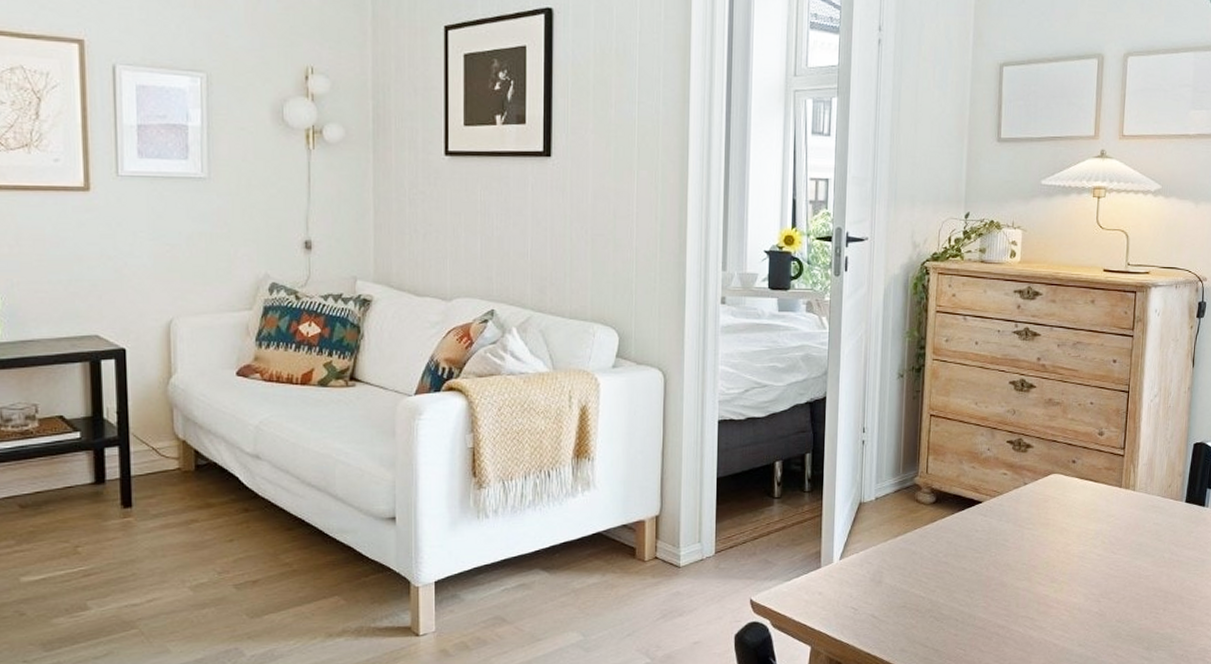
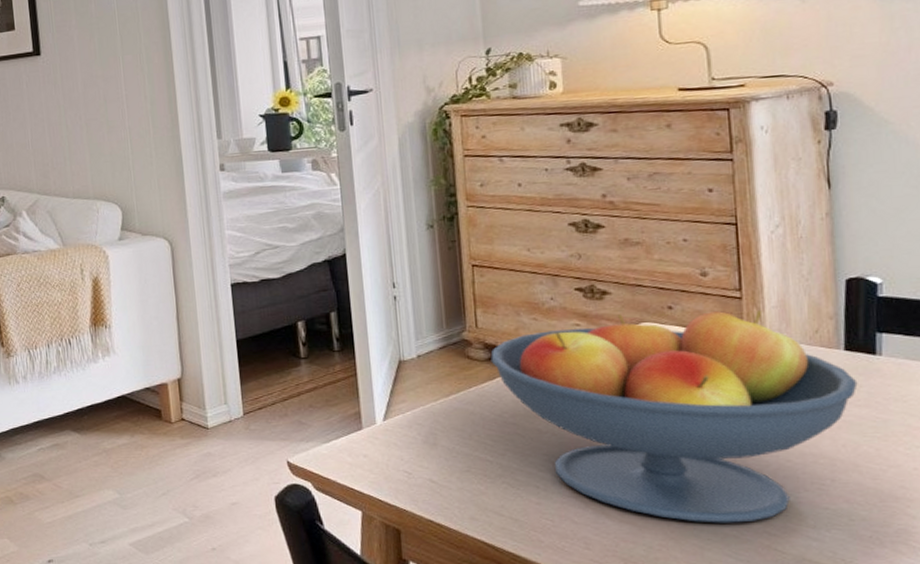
fruit bowl: none [934,466,1190,648] -> present [490,310,858,523]

